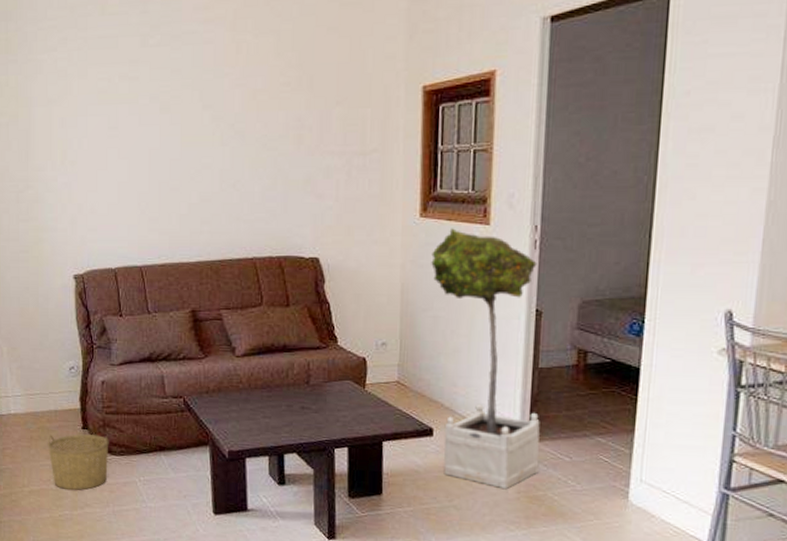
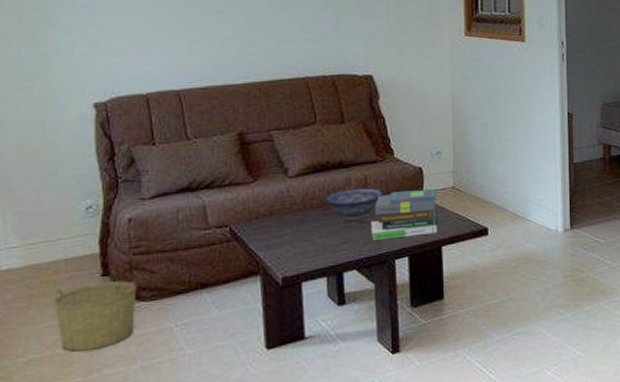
decorative bowl: none [268,373,326,405] -> present [324,188,384,220]
books: none [312,380,381,428] -> present [371,188,439,241]
potted tree: present [431,228,540,490] -> none [477,45,581,277]

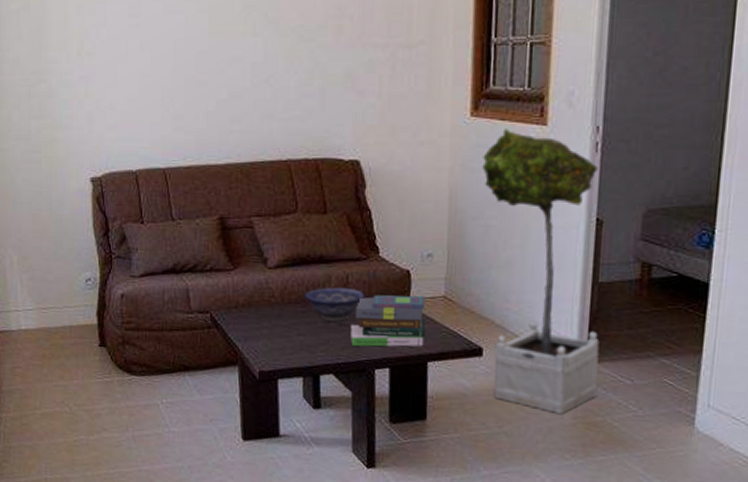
basket: present [52,281,137,352] -> none [61,352,129,413]
potted tree: none [477,45,581,277] -> present [482,129,600,415]

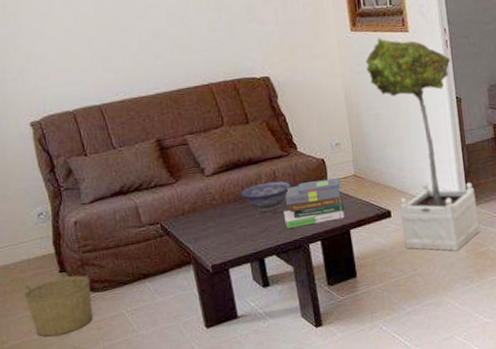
basket: none [61,352,129,413] -> present [23,275,93,337]

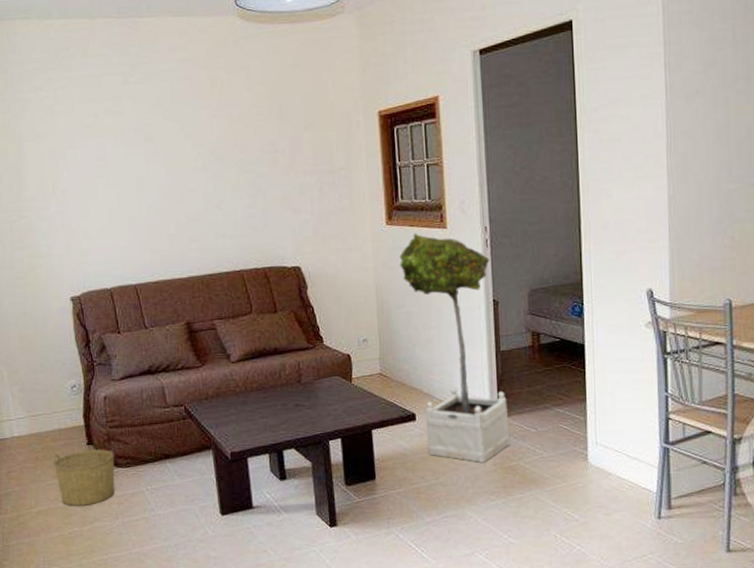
decorative bowl: present [239,181,292,212] -> none [263,373,316,403]
books: present [284,177,345,228] -> none [306,374,368,422]

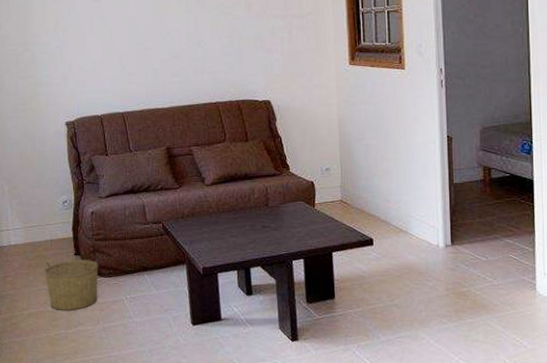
potted tree: present [399,233,510,463] -> none [361,73,462,288]

